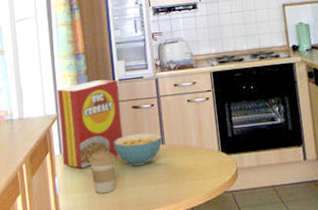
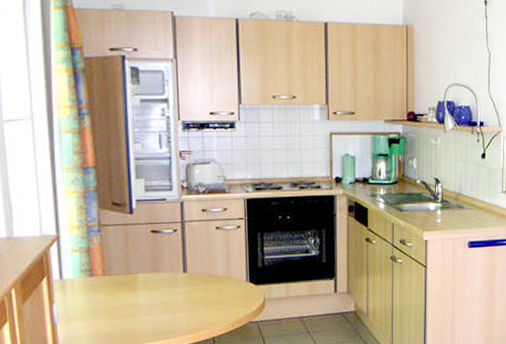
cereal box: present [57,79,123,169] -> none [57,198,138,296]
coffee cup: present [89,151,116,194] -> none [96,277,129,323]
cereal bowl: present [113,132,163,166] -> none [126,259,185,295]

